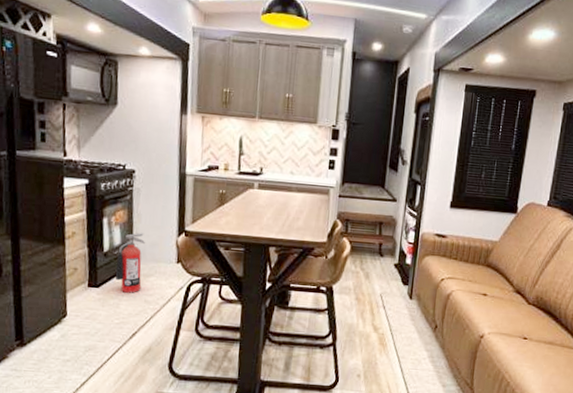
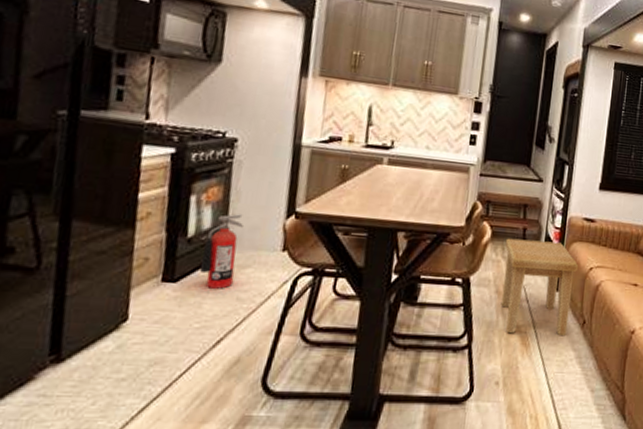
side table: none [360,252,430,338] -> present [501,238,578,335]

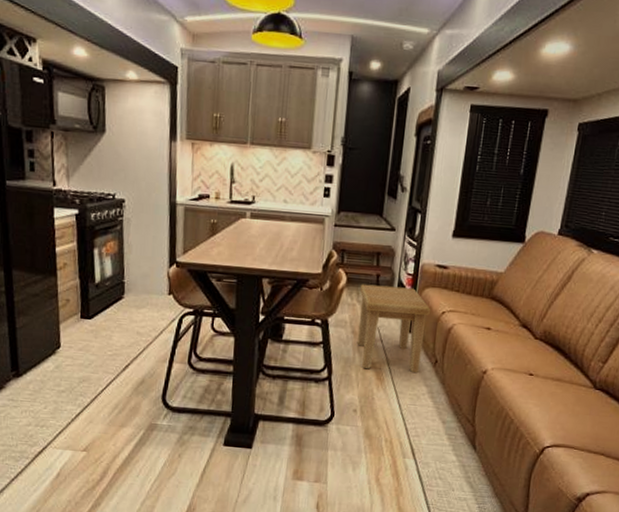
fire extinguisher: present [199,214,243,289] -> none [107,264,136,325]

